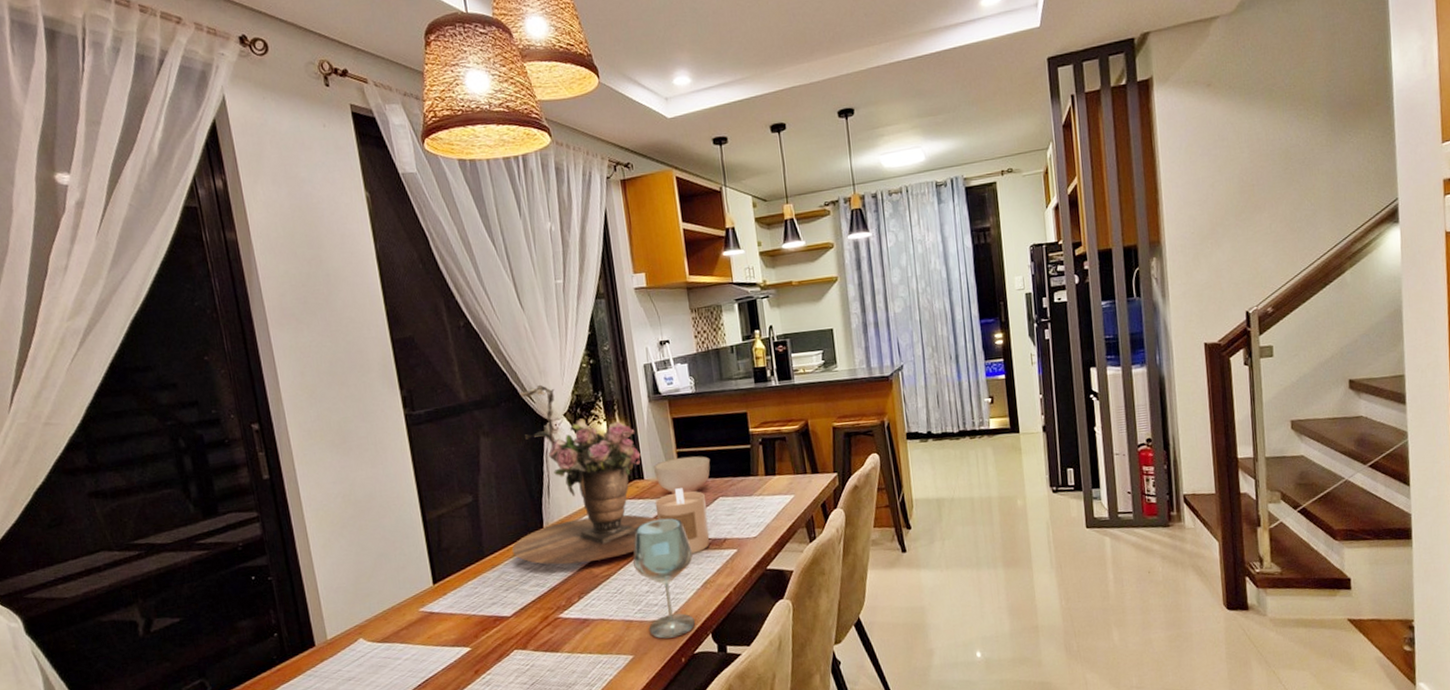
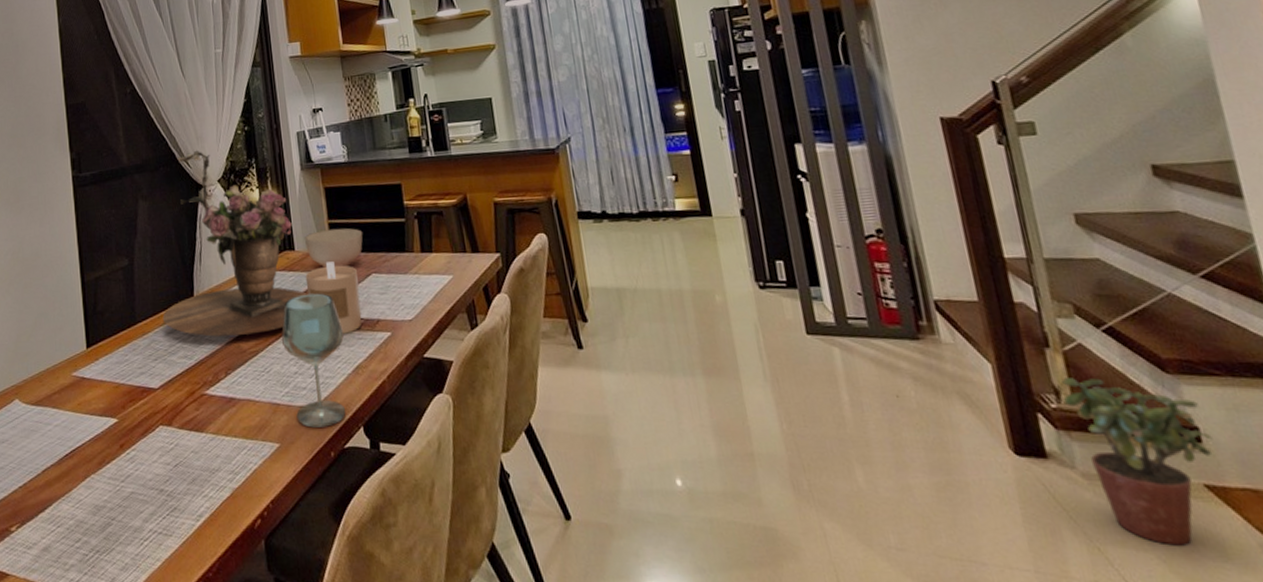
potted plant: none [1265,547,1358,665] -> present [1061,378,1213,546]

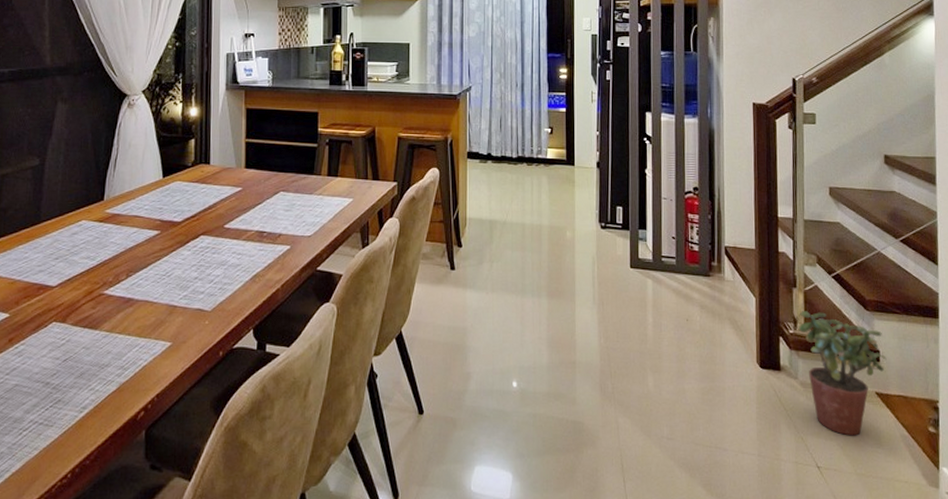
flower arrangement: present [162,150,307,337] -> none [68,59,216,241]
wine glass: present [281,293,347,428] -> none [186,206,246,329]
bowl: present [304,228,363,268] -> none [220,147,277,184]
candle: present [305,261,363,334] -> none [216,178,266,245]

